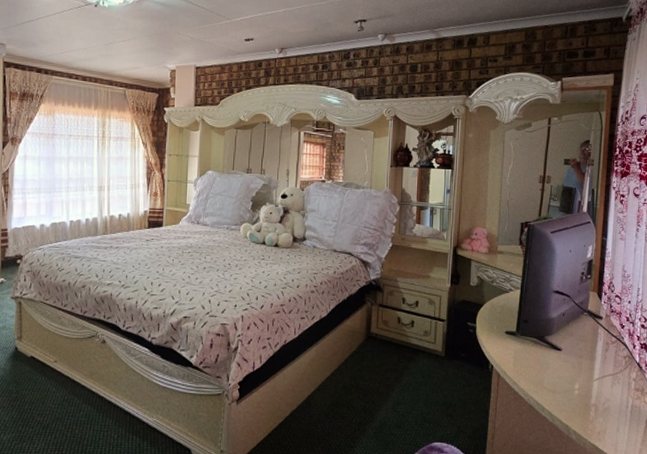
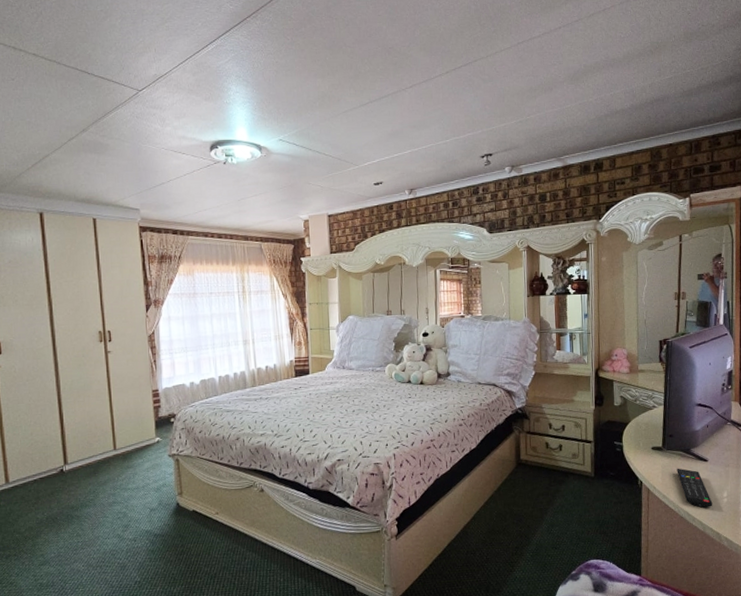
remote control: none [529,355,564,398] -> present [676,468,713,508]

